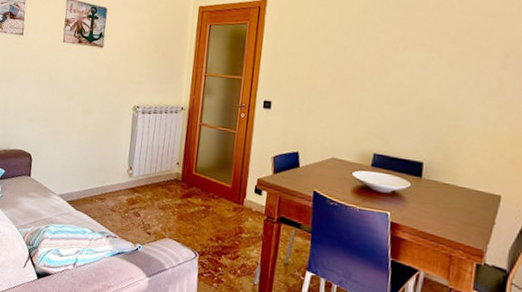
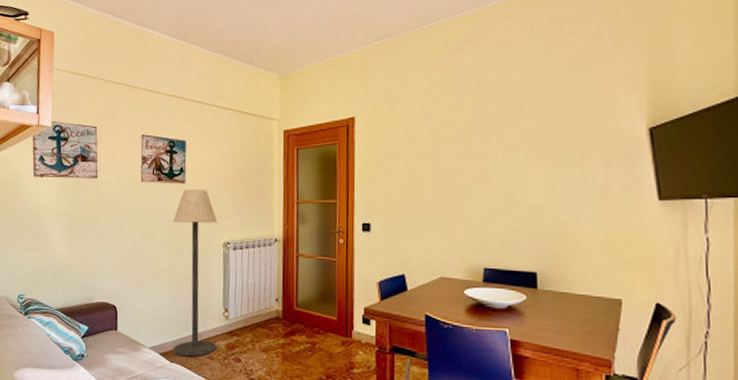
floor lamp: none [80,53,130,208] -> present [173,188,218,357]

